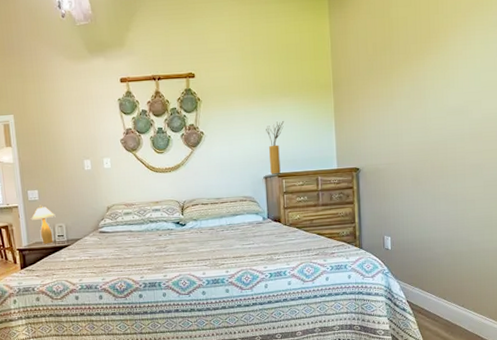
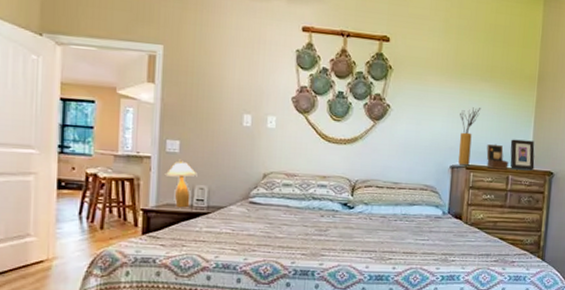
wooden box: none [294,151,317,174] -> present [486,144,509,170]
picture frame: none [315,142,341,171] -> present [510,139,535,171]

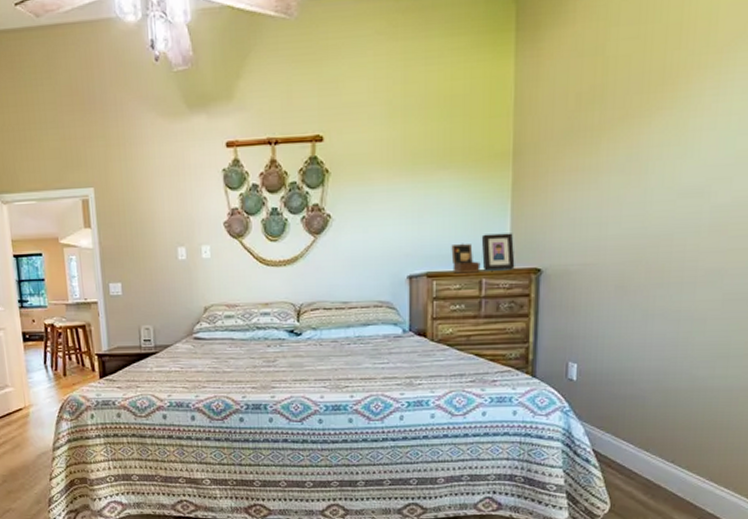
table lamp: present [166,159,196,208] -> none [113,301,140,350]
vase: present [458,107,481,166] -> none [414,202,441,274]

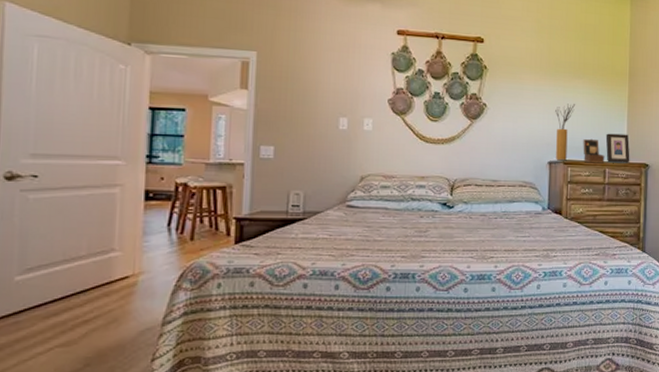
vase: none [414,202,441,274] -> present [555,103,576,161]

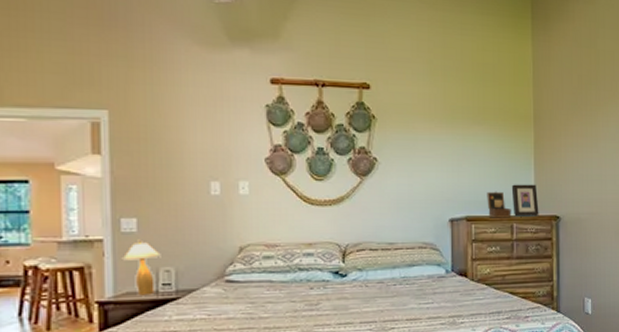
table lamp: none [260,165,291,215] -> present [123,239,159,296]
vase: present [555,103,576,161] -> none [454,153,477,217]

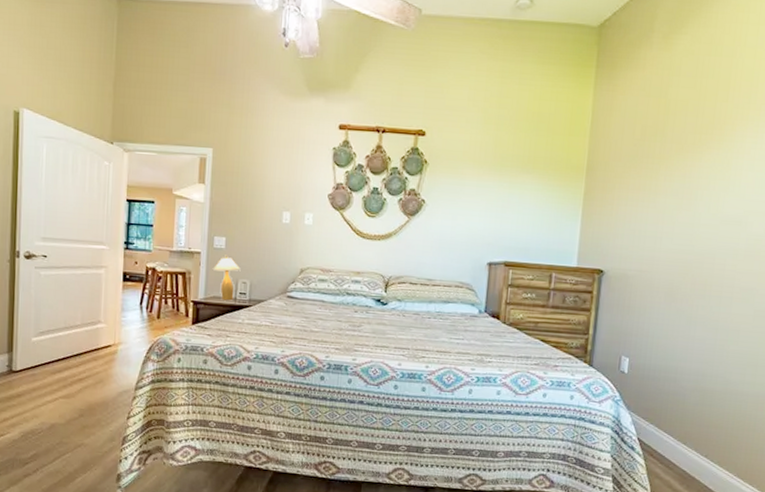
wooden box: present [487,191,512,218] -> none [527,239,552,267]
picture frame: present [511,184,539,217] -> none [553,234,582,268]

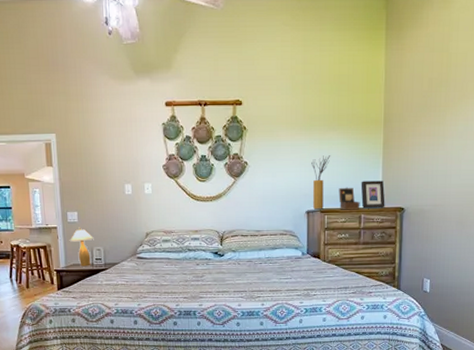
vase: none [496,201,522,263] -> present [311,155,331,210]
wooden box: none [527,239,552,267] -> present [339,187,360,210]
picture frame: none [553,234,582,268] -> present [361,180,385,209]

